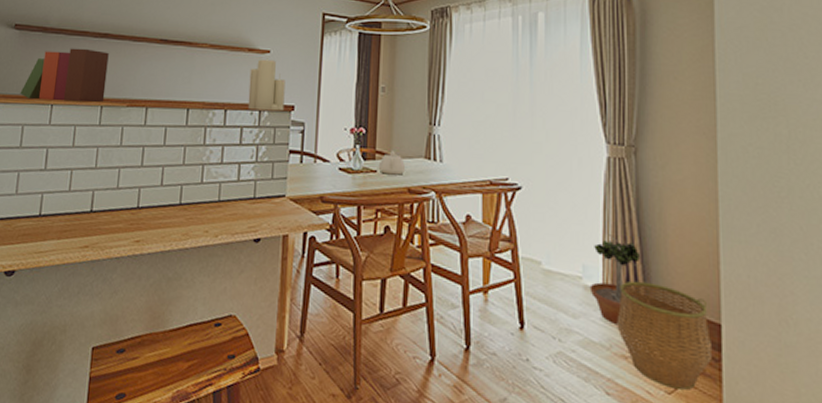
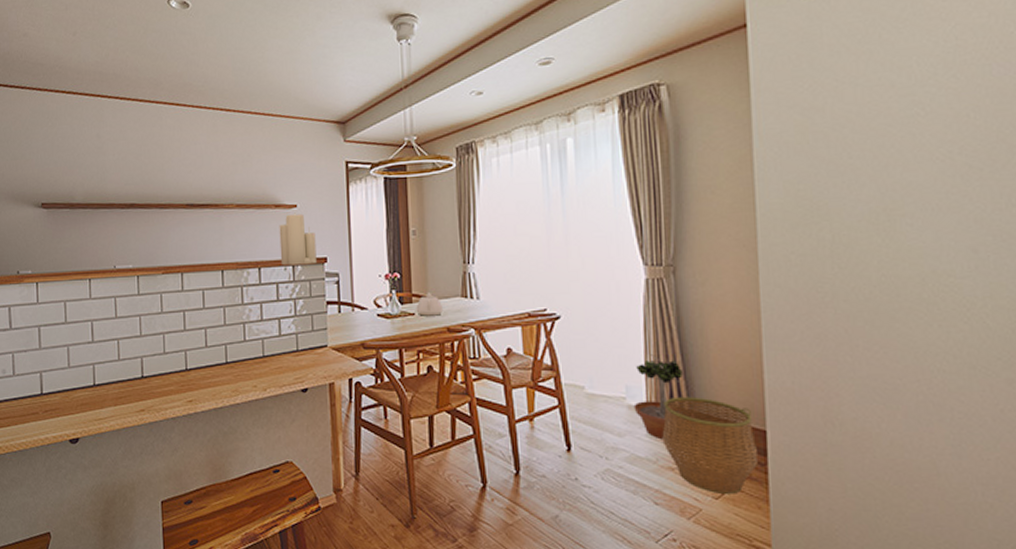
books: present [20,48,109,103] -> none [57,220,140,276]

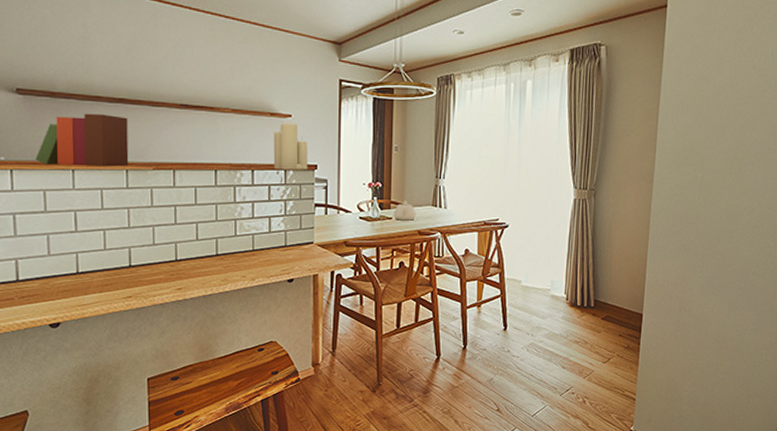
books: none [57,220,140,276] -> present [35,113,129,167]
potted tree: present [633,350,695,439] -> none [555,254,597,320]
basket: present [662,396,759,494] -> none [573,289,636,359]

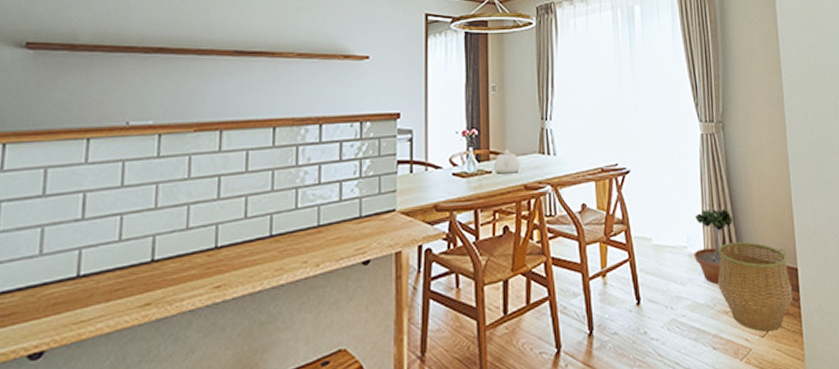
books: present [35,113,129,167] -> none [39,67,166,135]
candle: present [273,122,308,170] -> none [346,64,389,122]
potted tree: none [555,254,597,320] -> present [693,199,743,284]
basket: none [573,289,636,359] -> present [717,241,794,332]

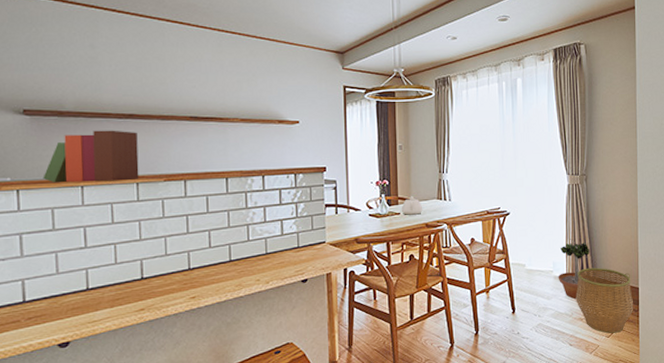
books: none [39,67,166,135] -> present [43,130,139,183]

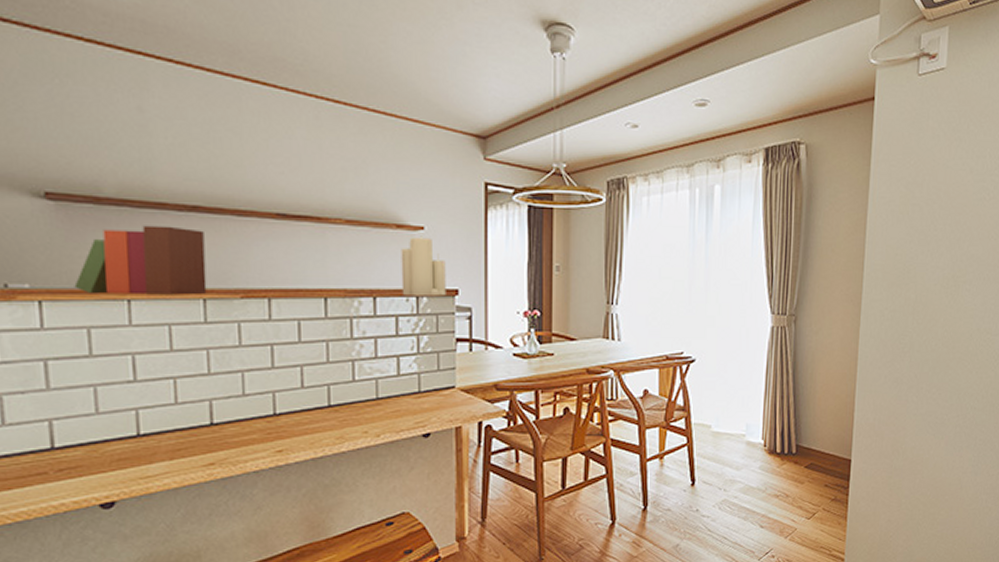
candle: none [282,128,317,174] -> present [401,236,446,296]
teapot: present [401,195,423,215] -> none [555,331,584,357]
potted tree: present [558,235,597,299] -> none [751,391,799,470]
basket: present [575,267,634,334] -> none [772,432,844,514]

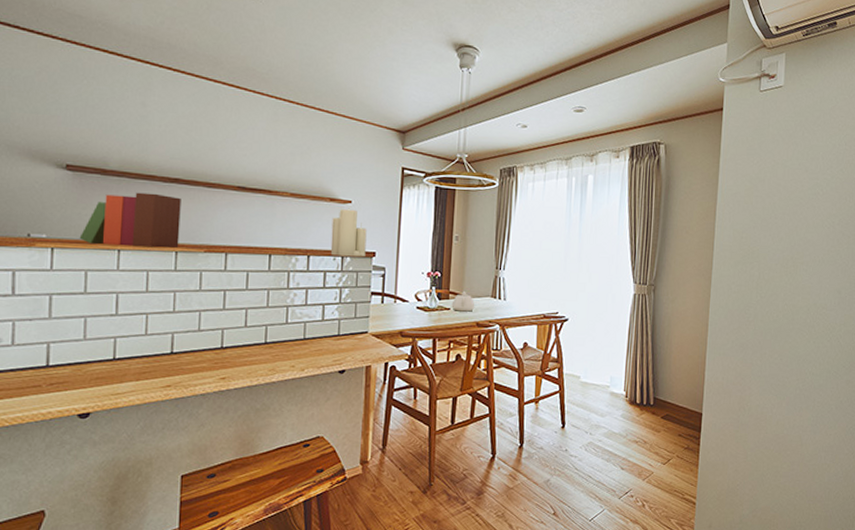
teapot: none [555,331,584,357] -> present [451,290,475,312]

